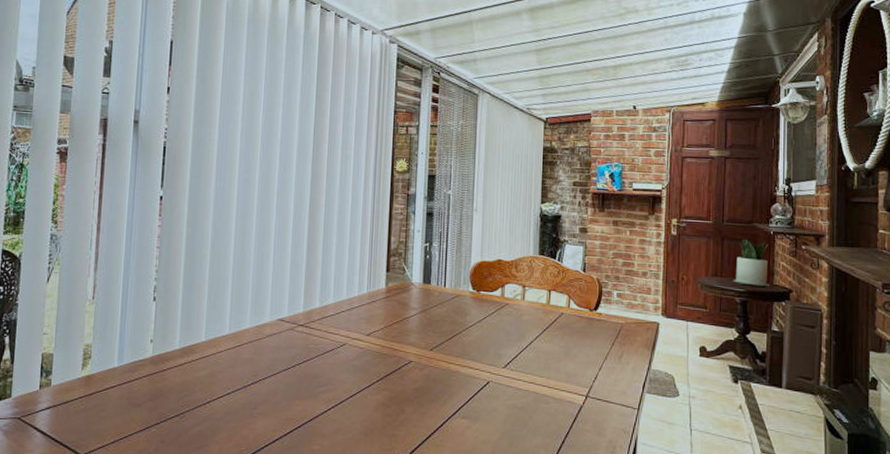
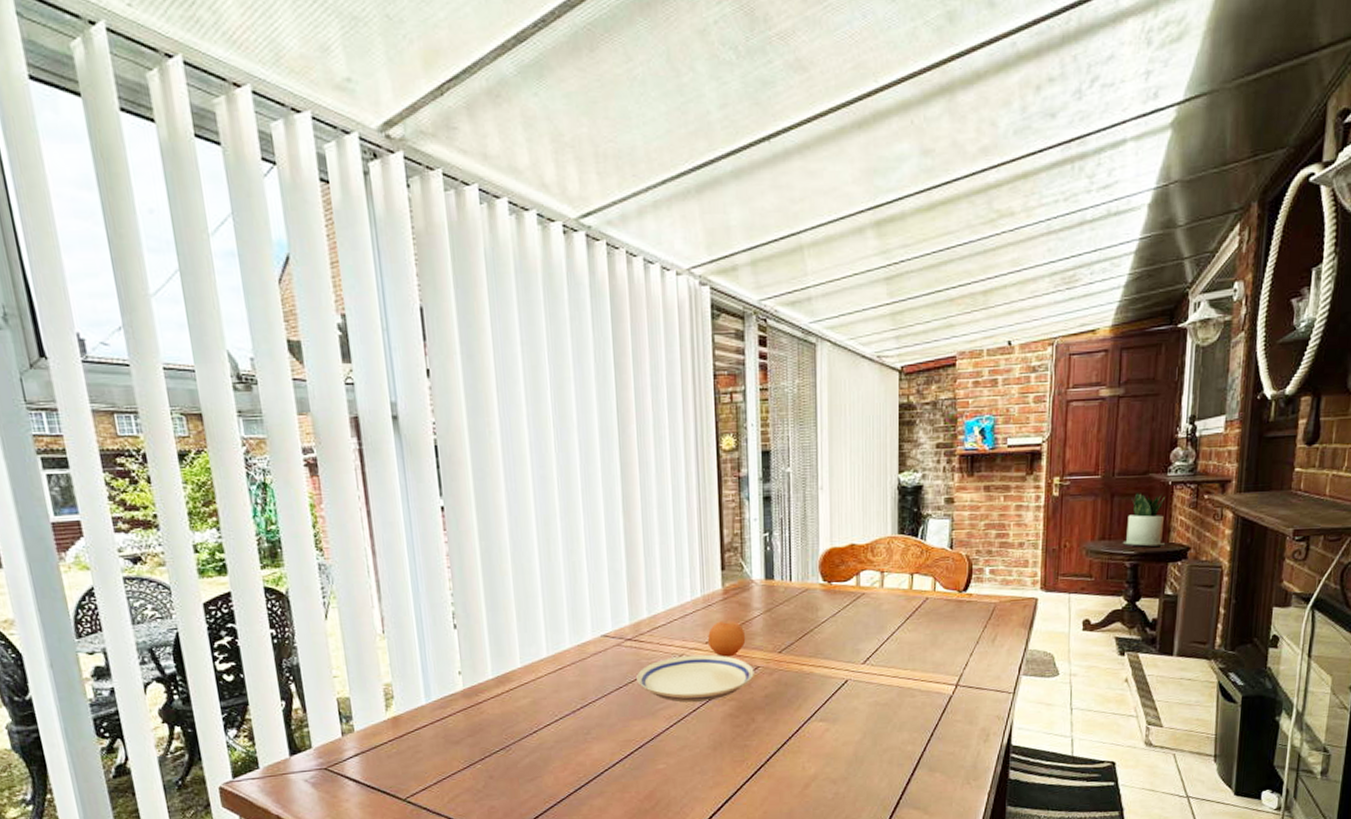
plate: none [304,344,407,389] -> present [637,654,754,702]
fruit: none [369,315,402,350] -> present [708,619,746,657]

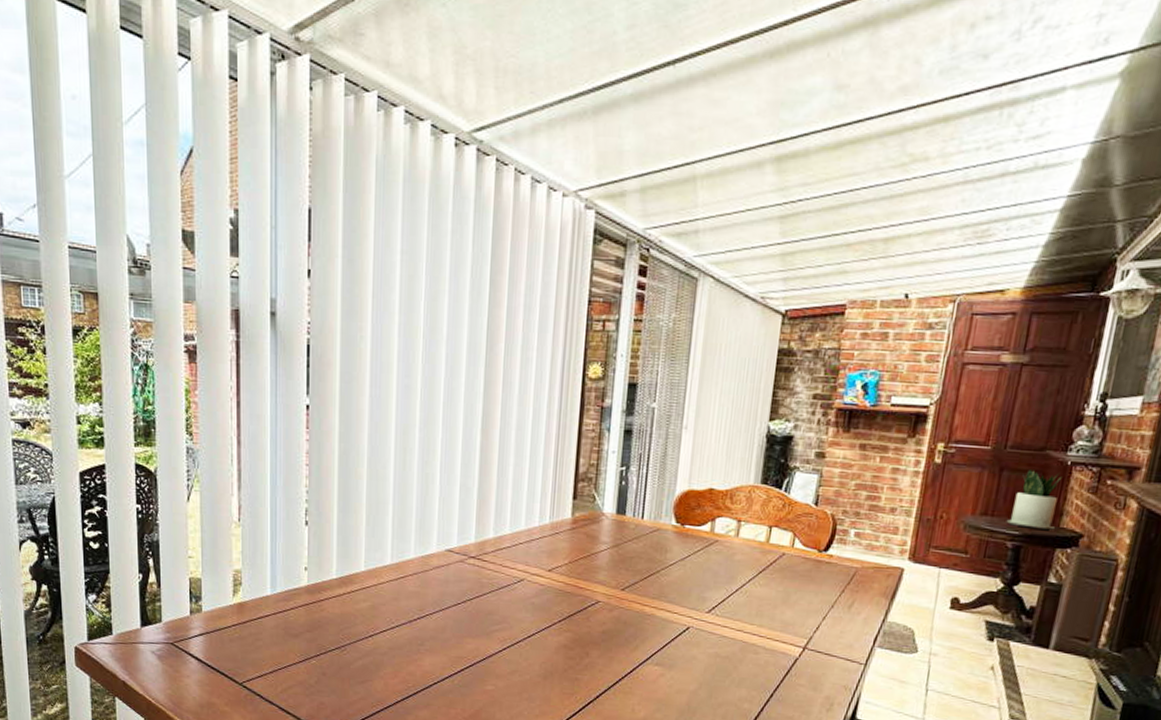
plate: present [637,654,754,702] -> none [475,580,594,629]
fruit: present [708,619,746,657] -> none [551,549,590,588]

